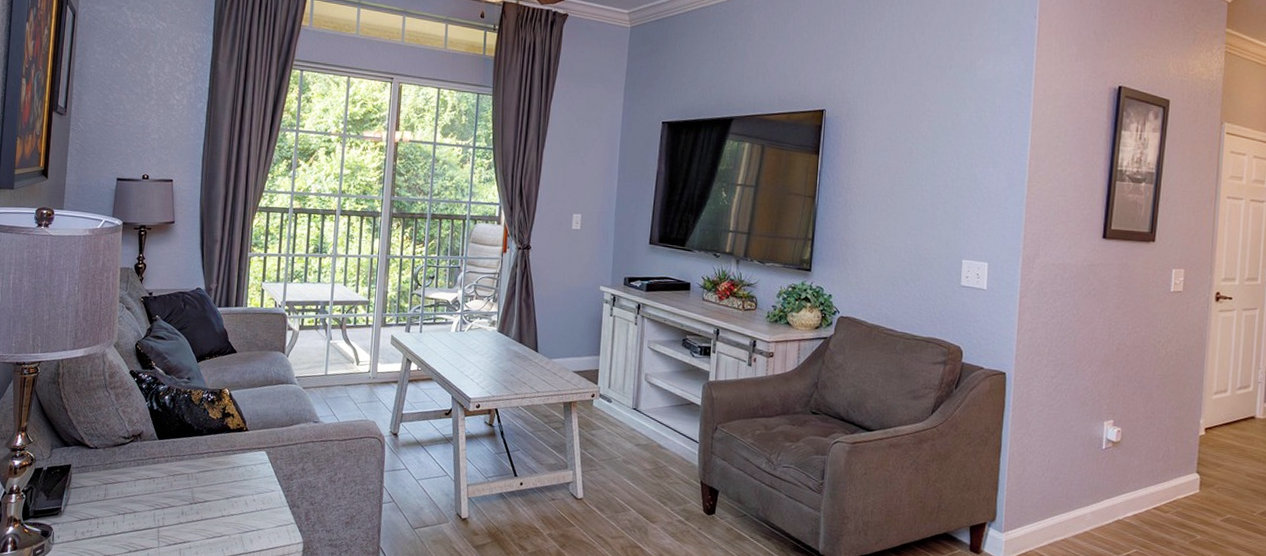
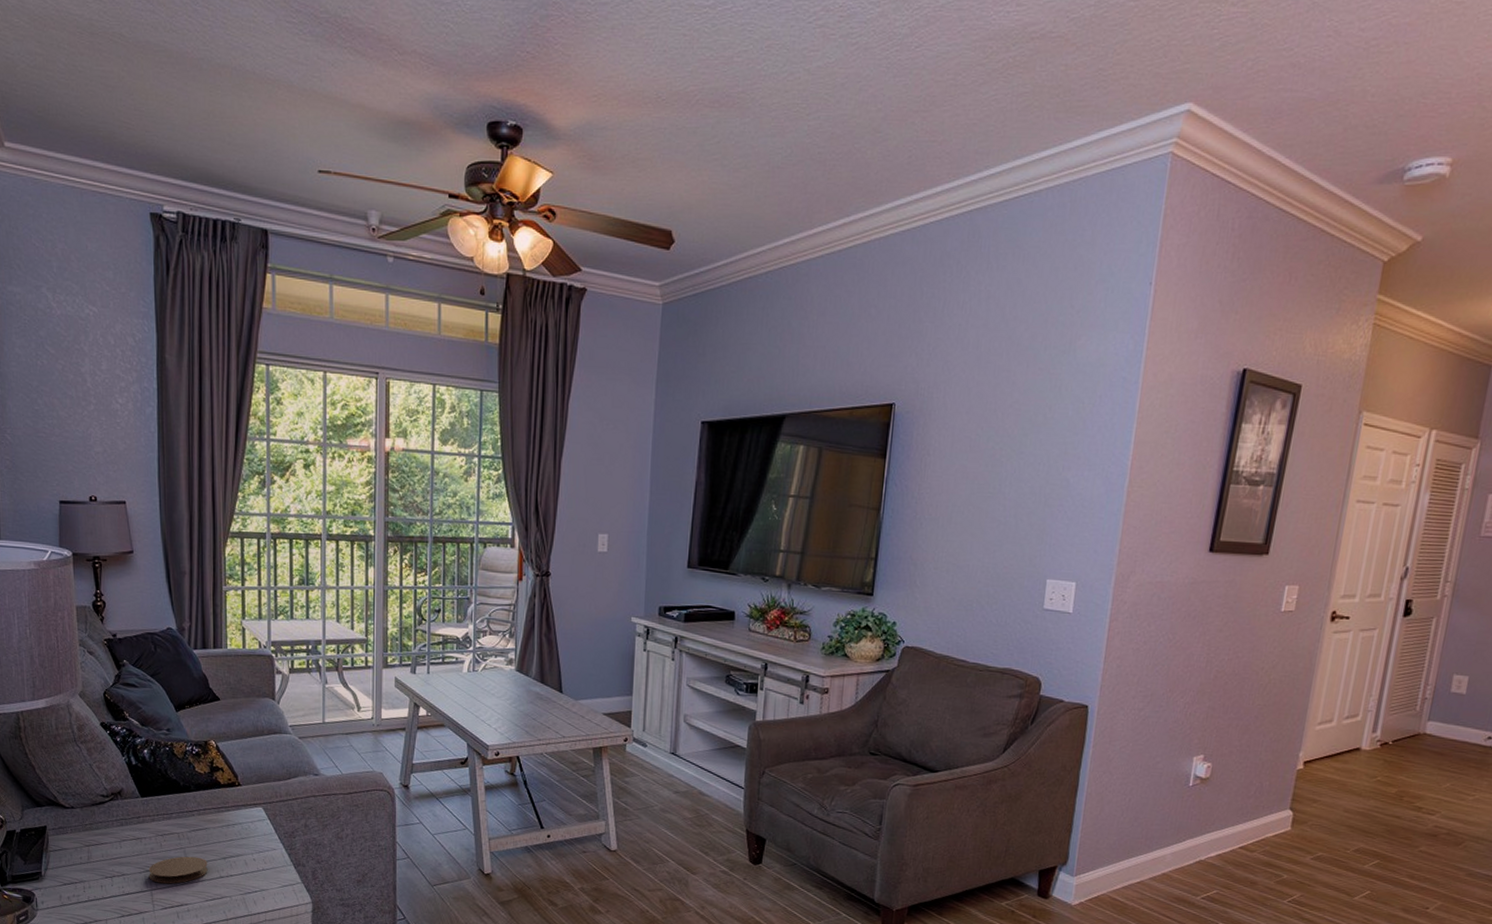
coaster: none [157,495,212,522] -> present [148,856,208,884]

